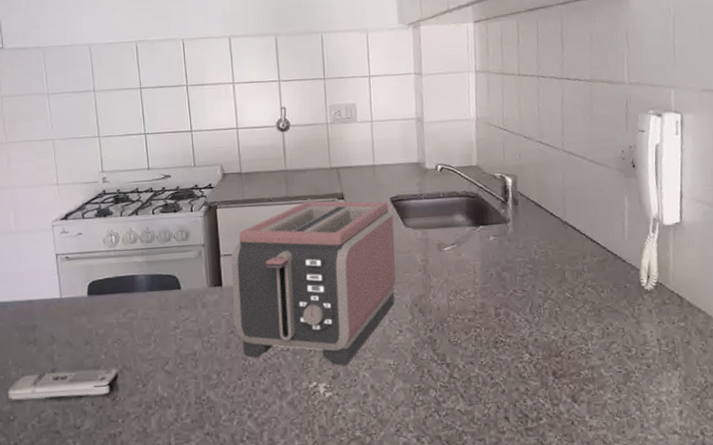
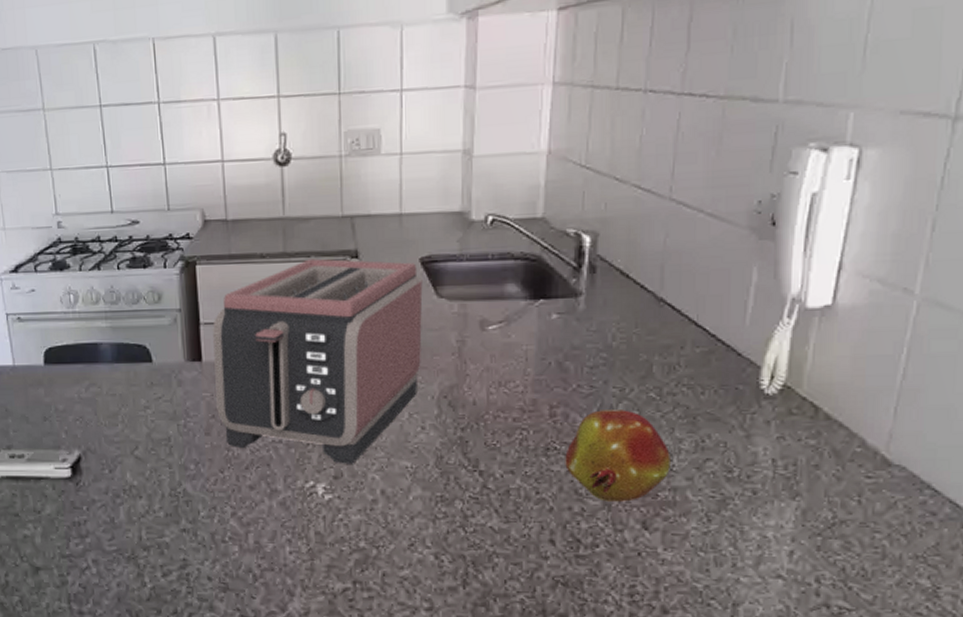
fruit: none [509,307,587,382] -> present [565,410,670,502]

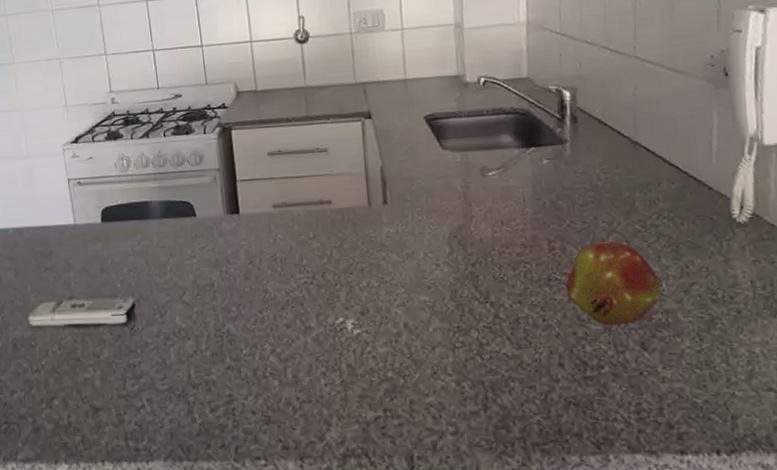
toaster: present [212,258,423,464] -> none [248,120,432,301]

